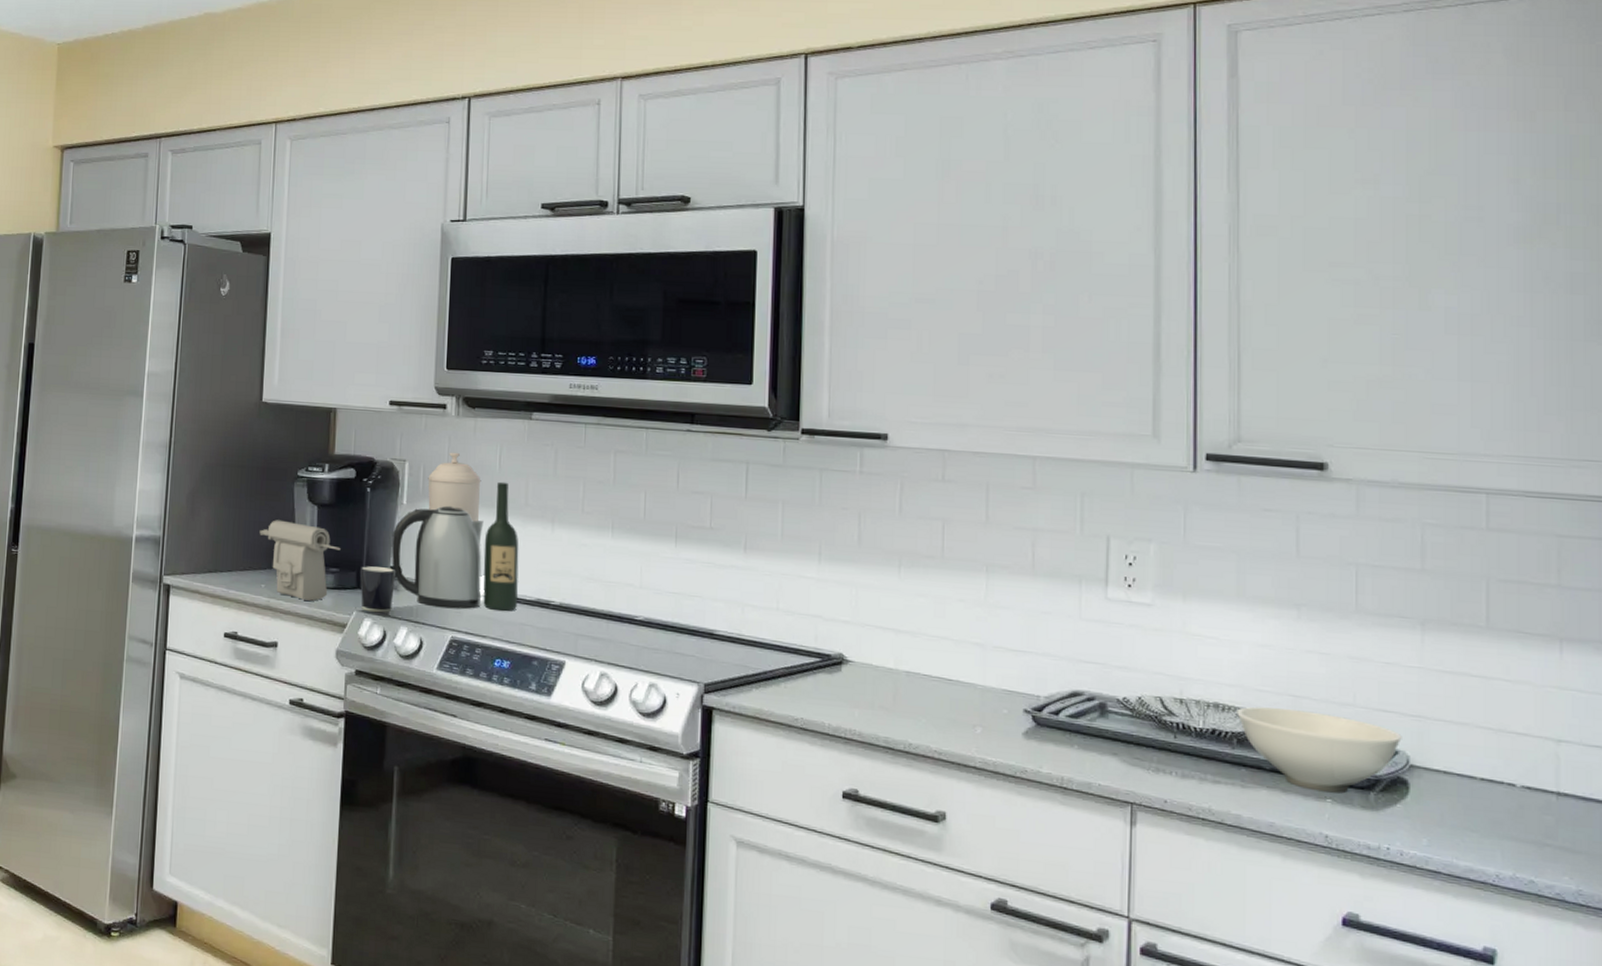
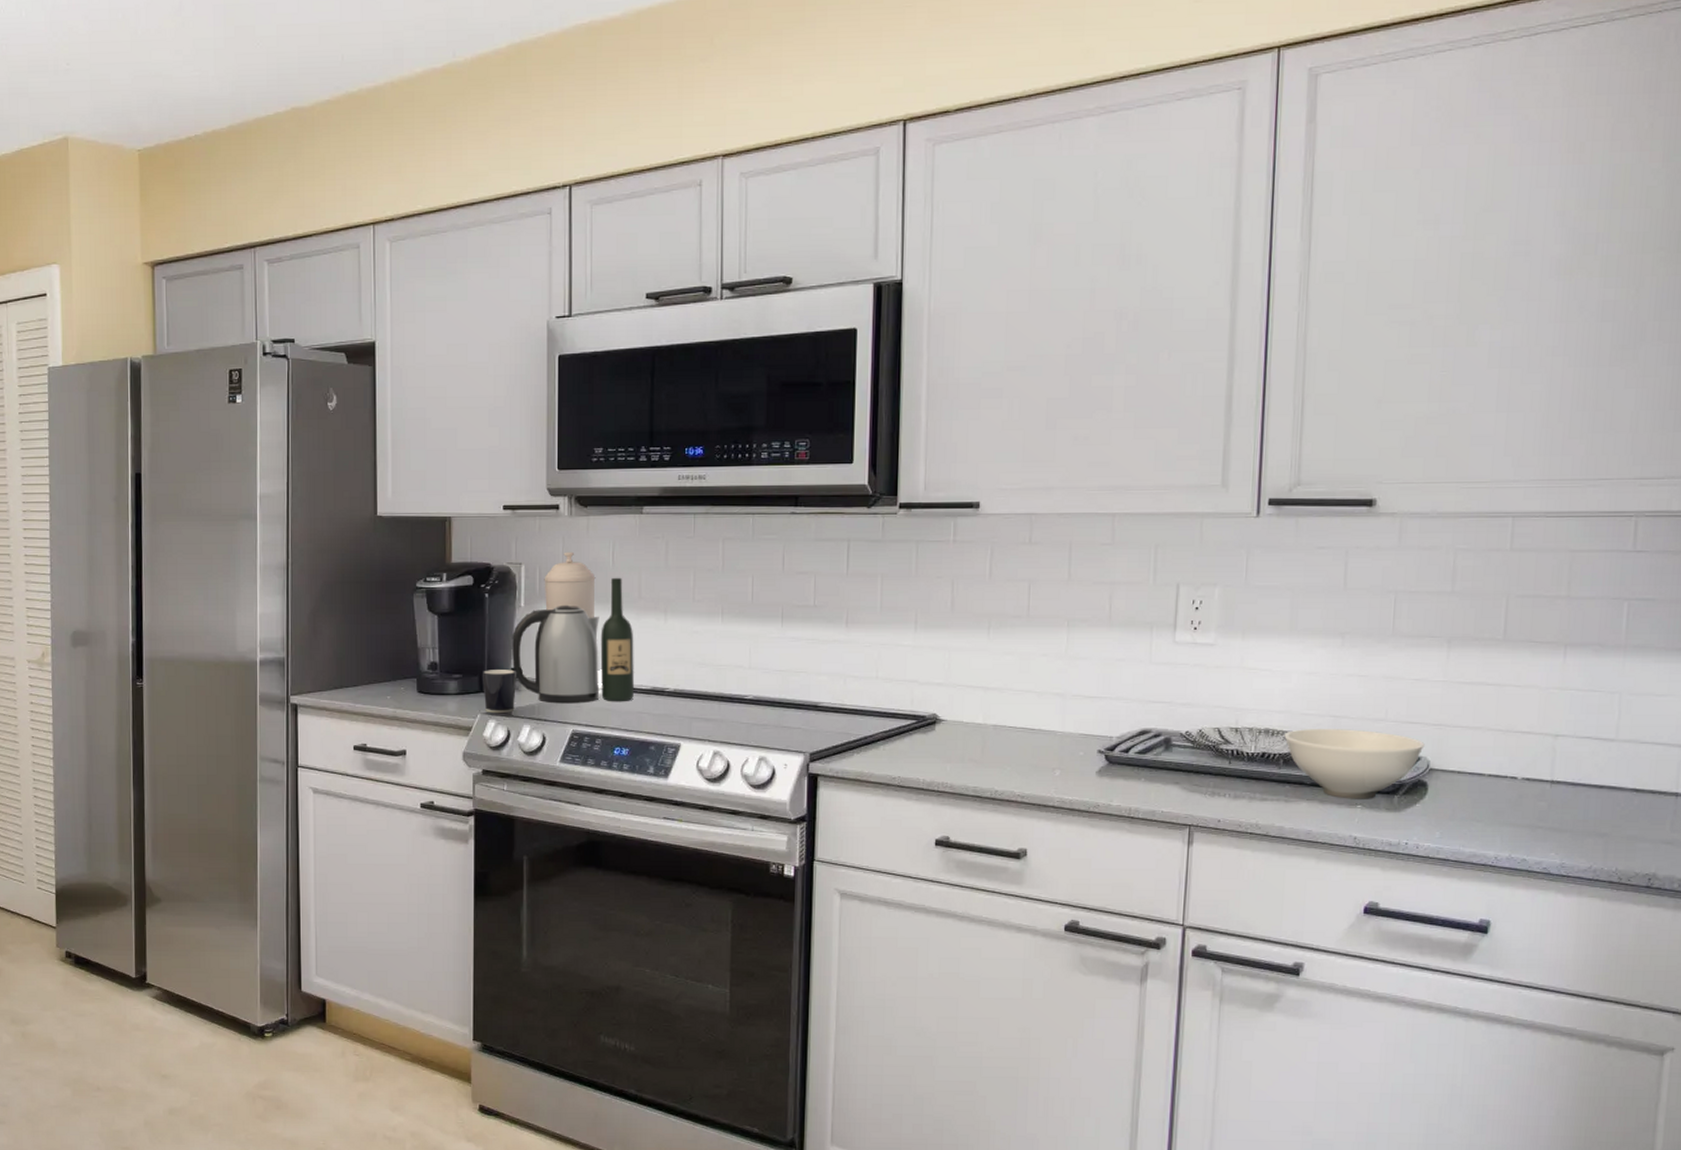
roll-top bag: present [259,520,341,602] -> none [382,632,462,709]

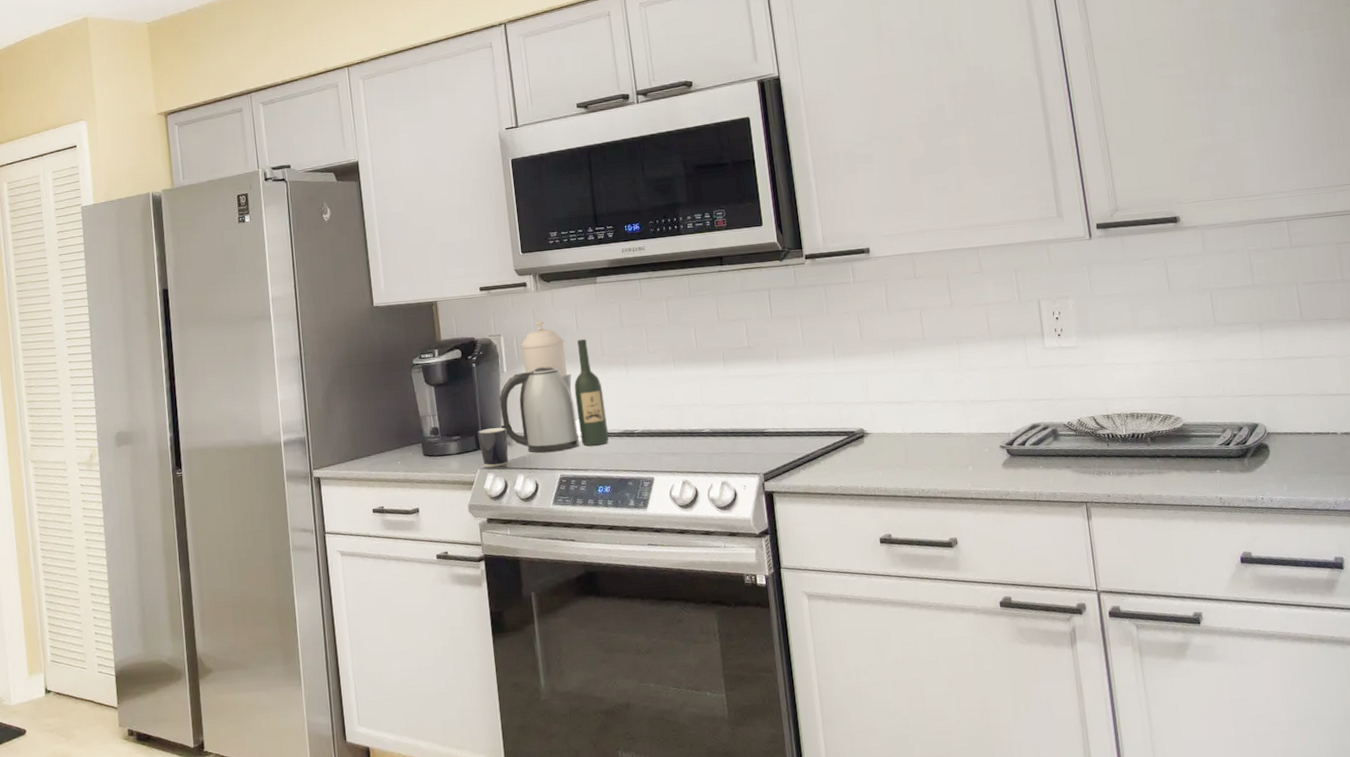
bowl: present [1284,729,1425,799] -> none [1146,406,1259,466]

